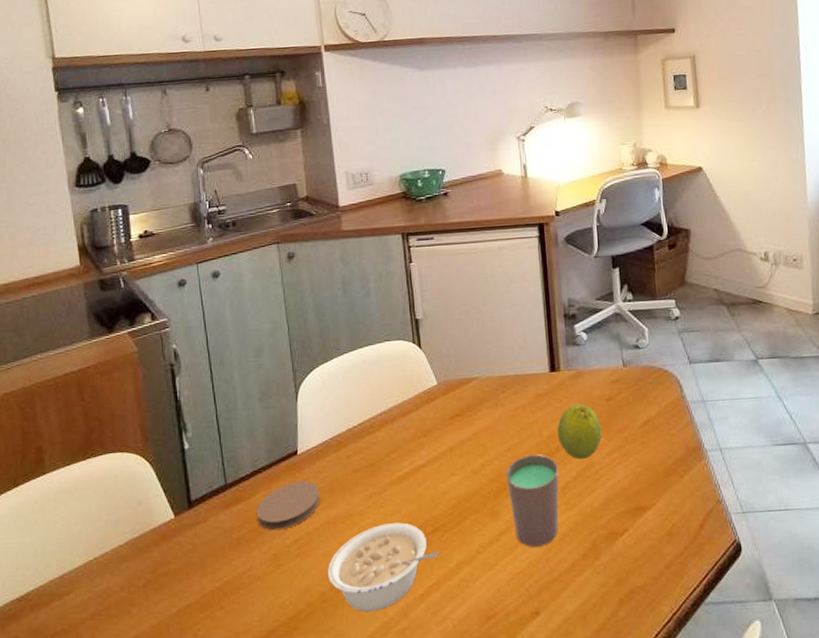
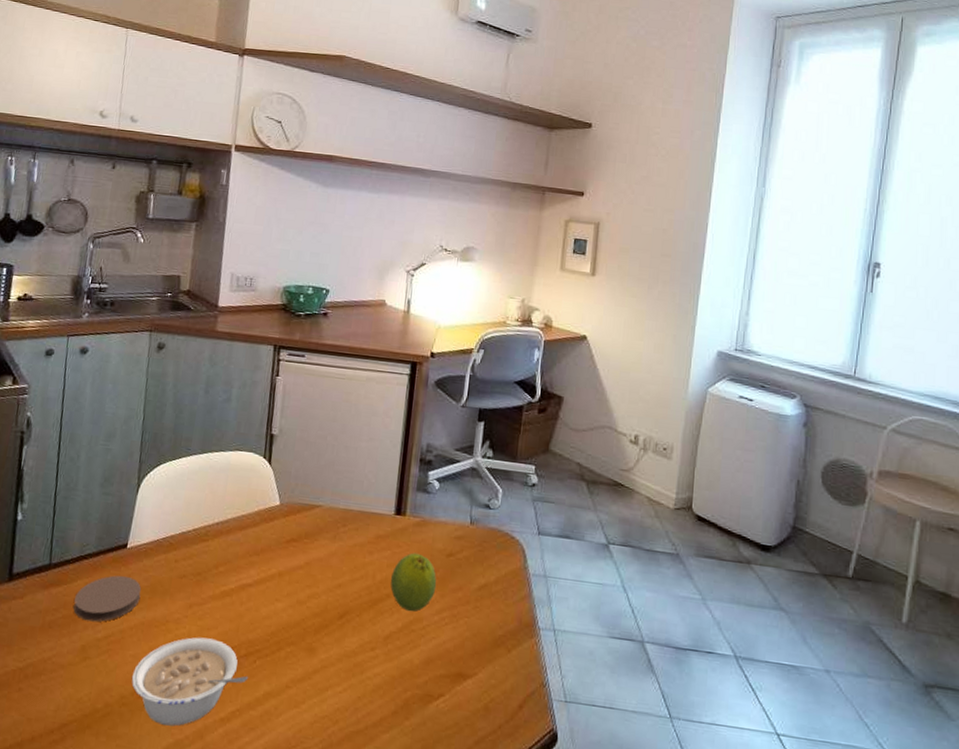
cup: present [506,454,559,547] -> none [328,596,385,694]

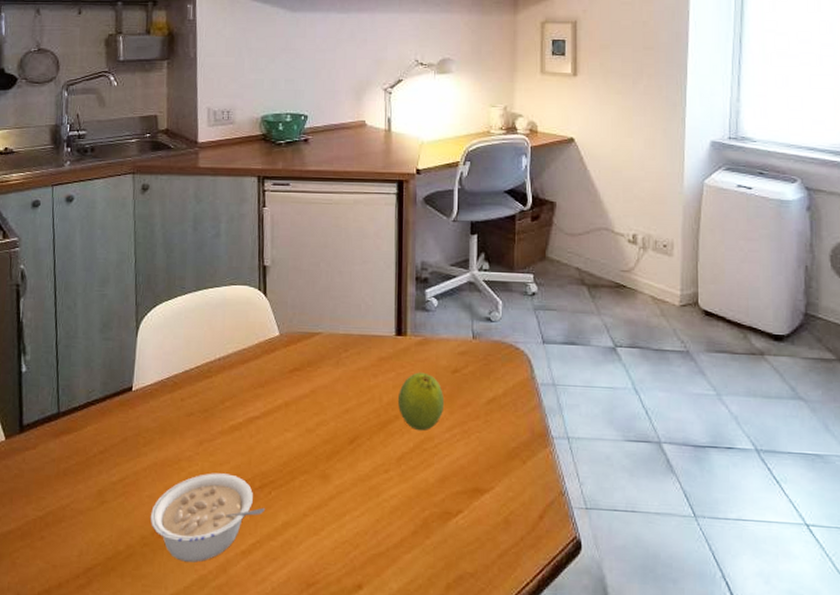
coaster: present [73,575,142,622] -> none [86,418,151,466]

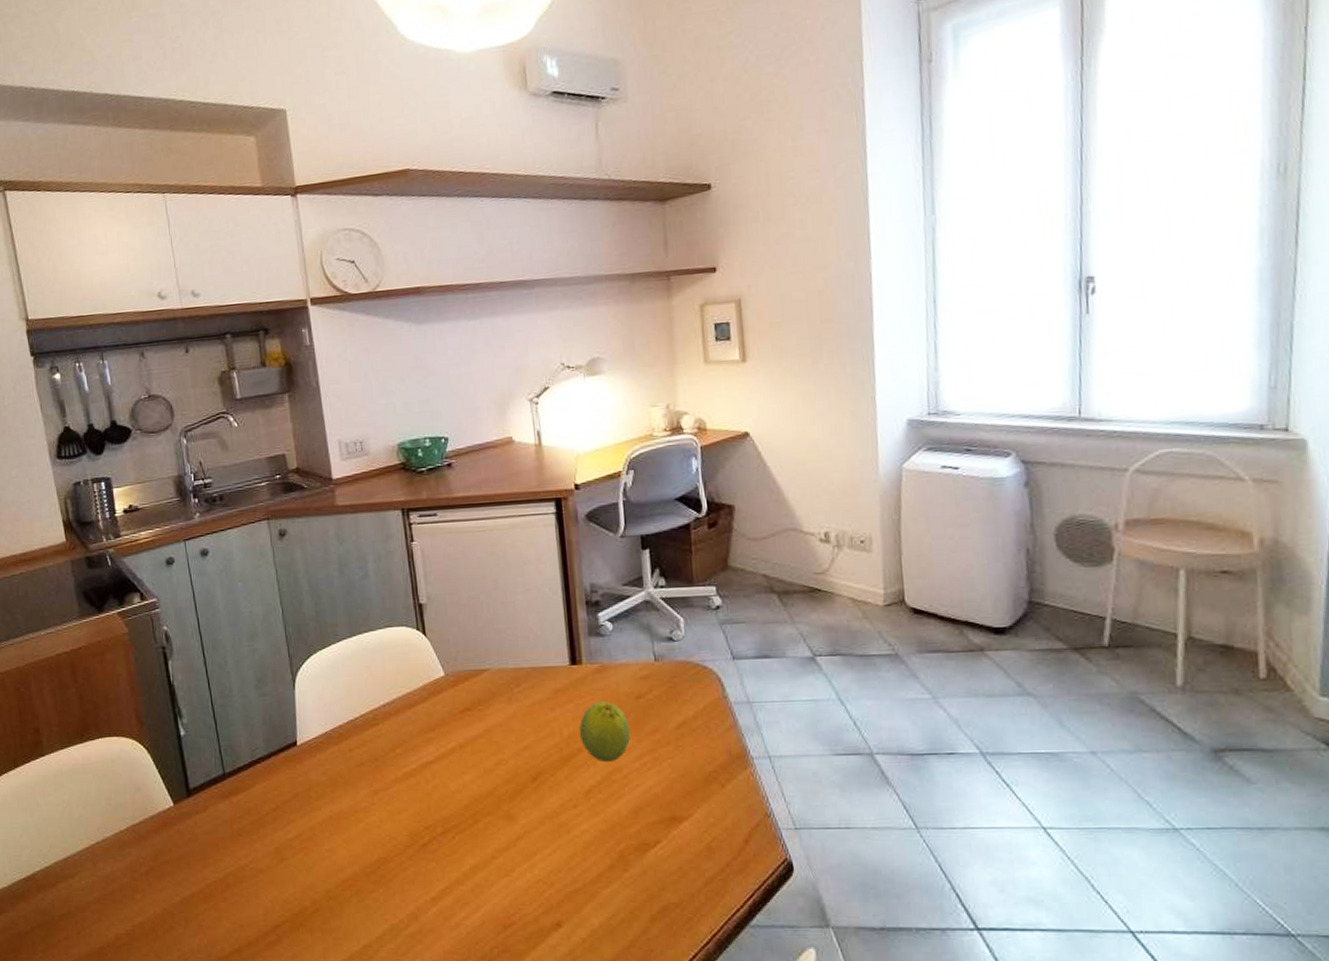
legume: present [150,473,266,563] -> none [332,822,451,912]

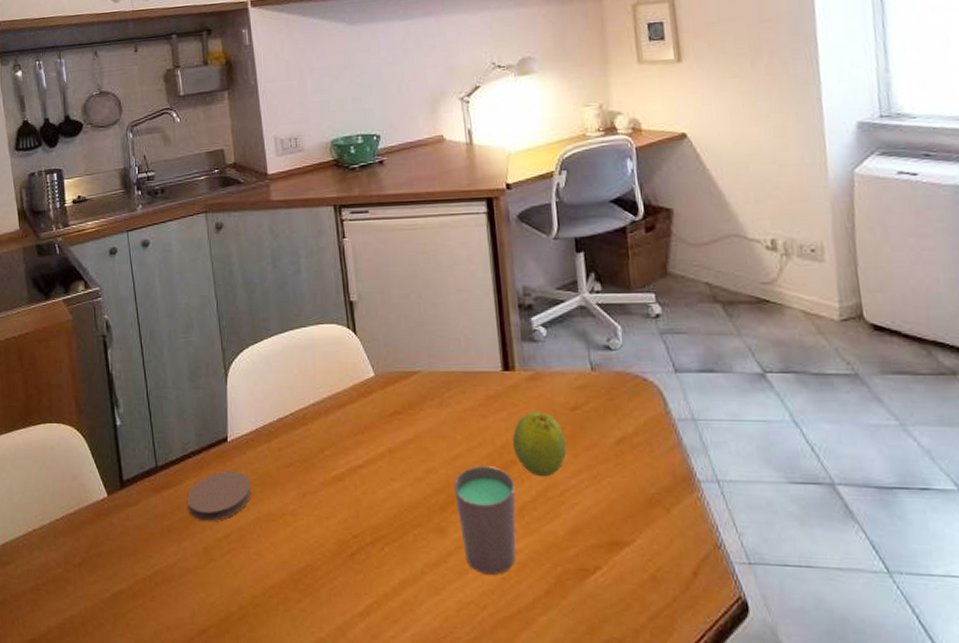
coaster: none [257,773,323,824] -> present [187,470,252,522]
cup: none [522,755,582,854] -> present [453,466,516,575]

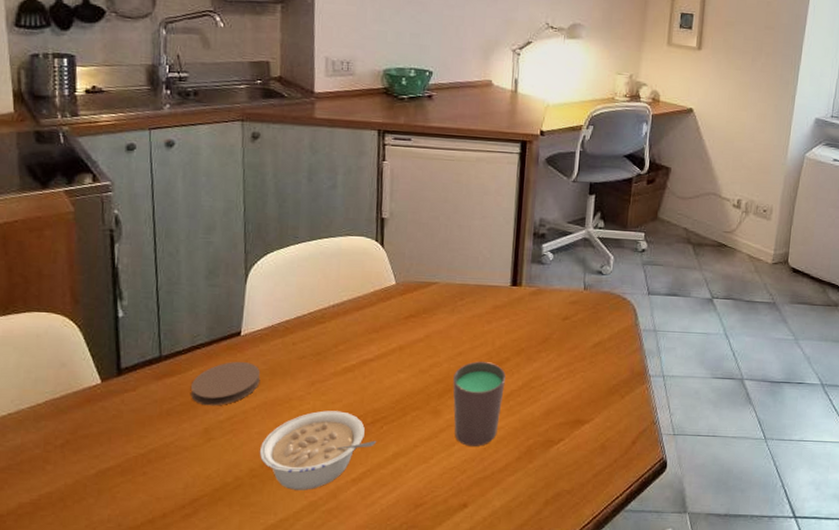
legume: none [259,527,380,625] -> present [259,410,377,490]
fruit: present [512,411,567,478] -> none [509,319,554,372]

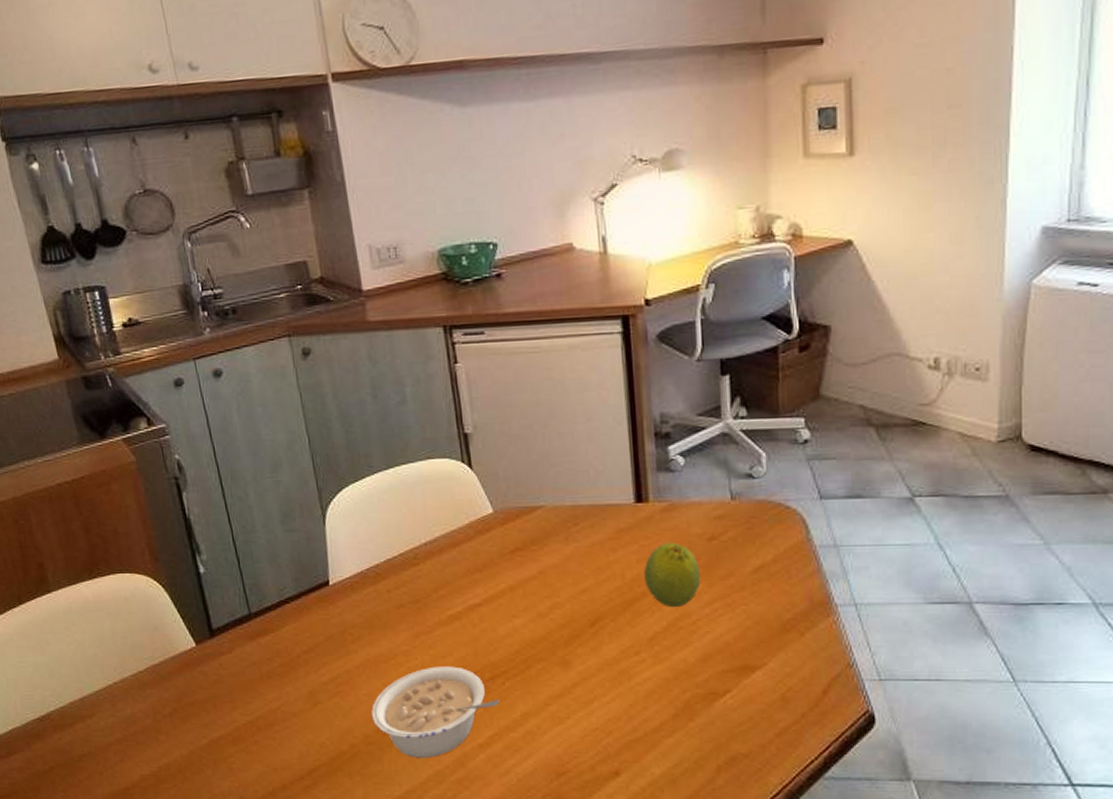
coaster: present [191,361,261,406] -> none [287,614,359,666]
cup: present [453,361,506,446] -> none [580,599,645,702]
fruit: none [509,319,554,372] -> present [643,542,701,608]

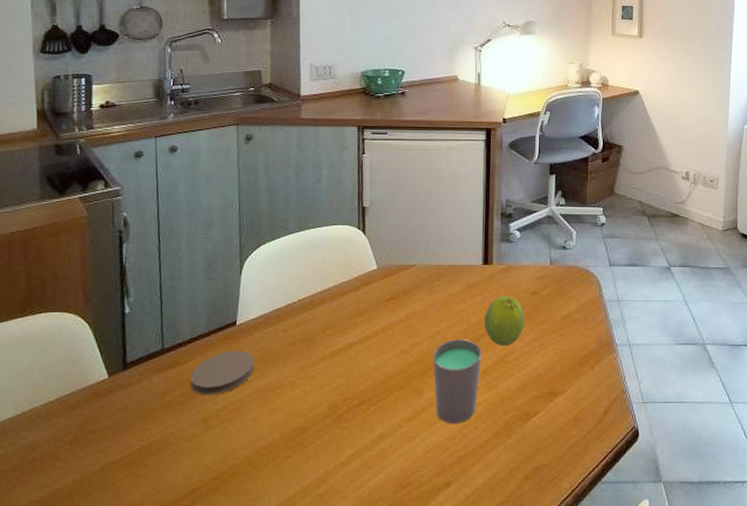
coaster: none [287,614,359,666] -> present [190,350,255,395]
legume: present [371,666,501,758] -> none [253,394,364,476]
cup: none [580,599,645,702] -> present [433,339,481,423]

